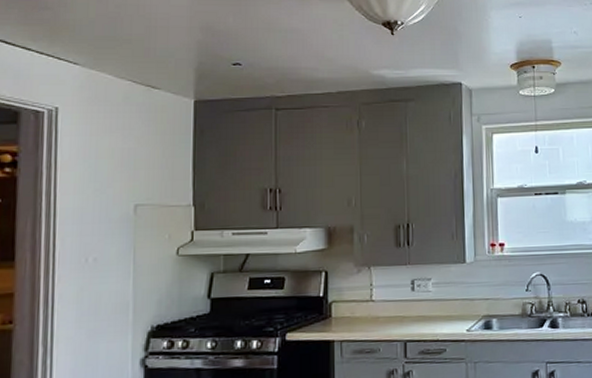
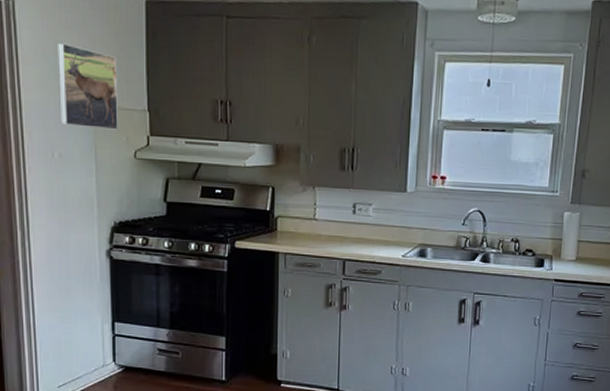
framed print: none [97,146,162,229] -> present [57,42,118,130]

